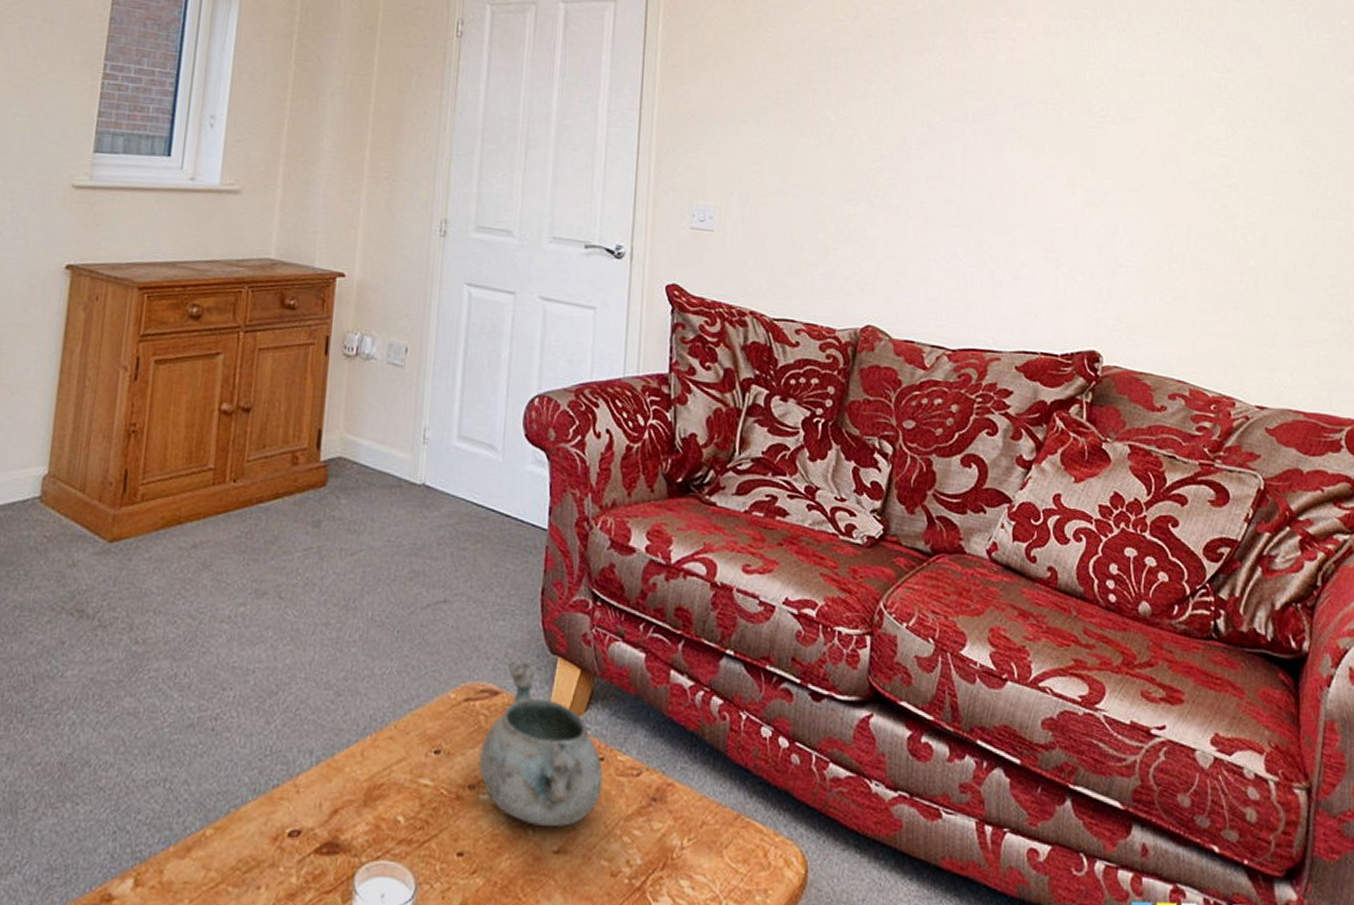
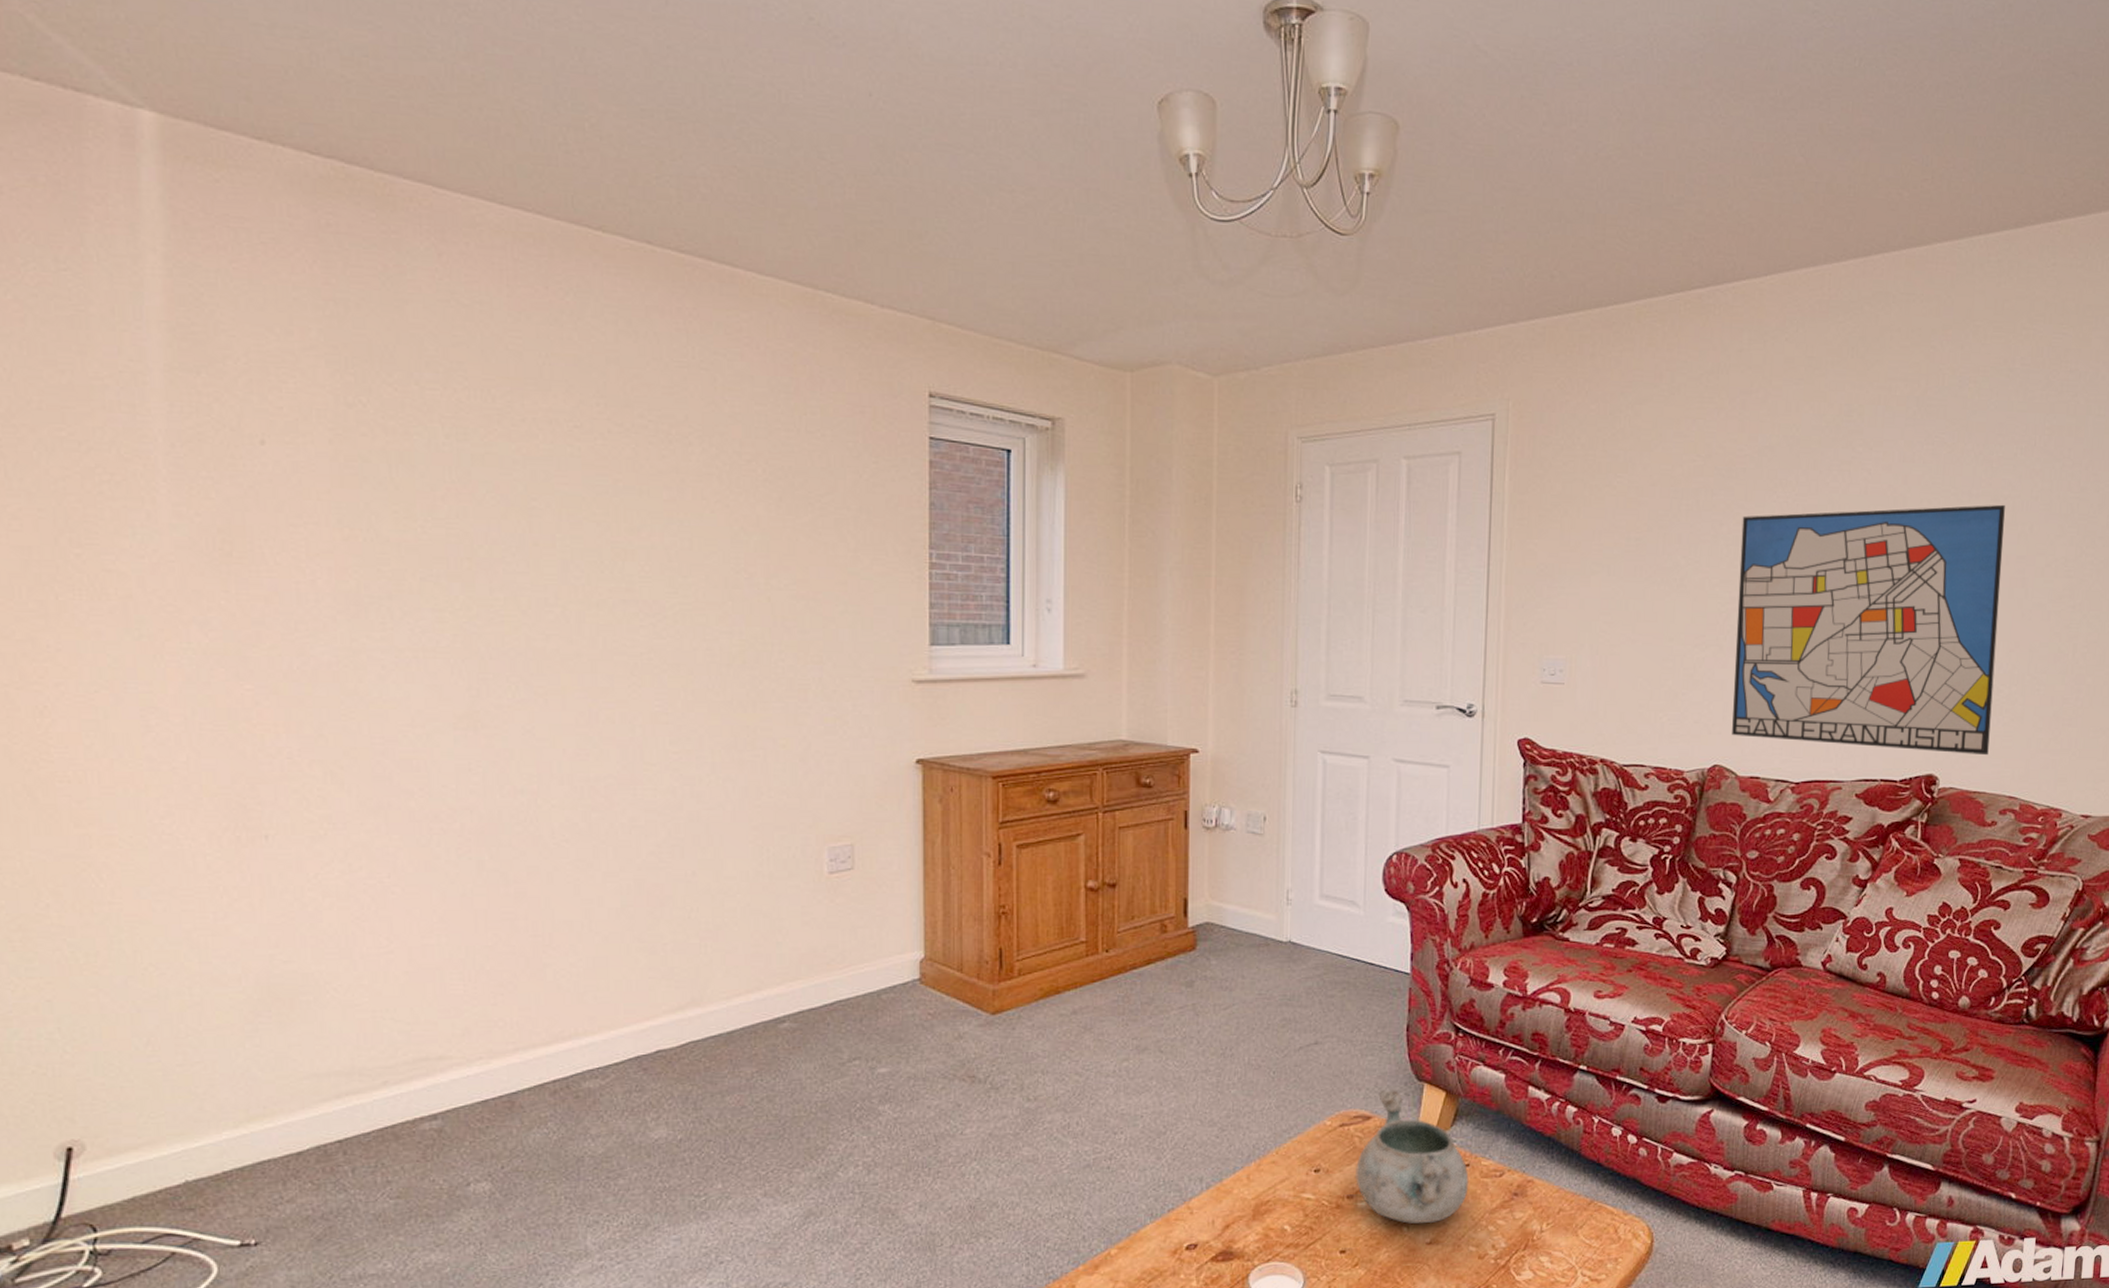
wall art: none [885,76,1153,335] -> present [1732,504,2005,756]

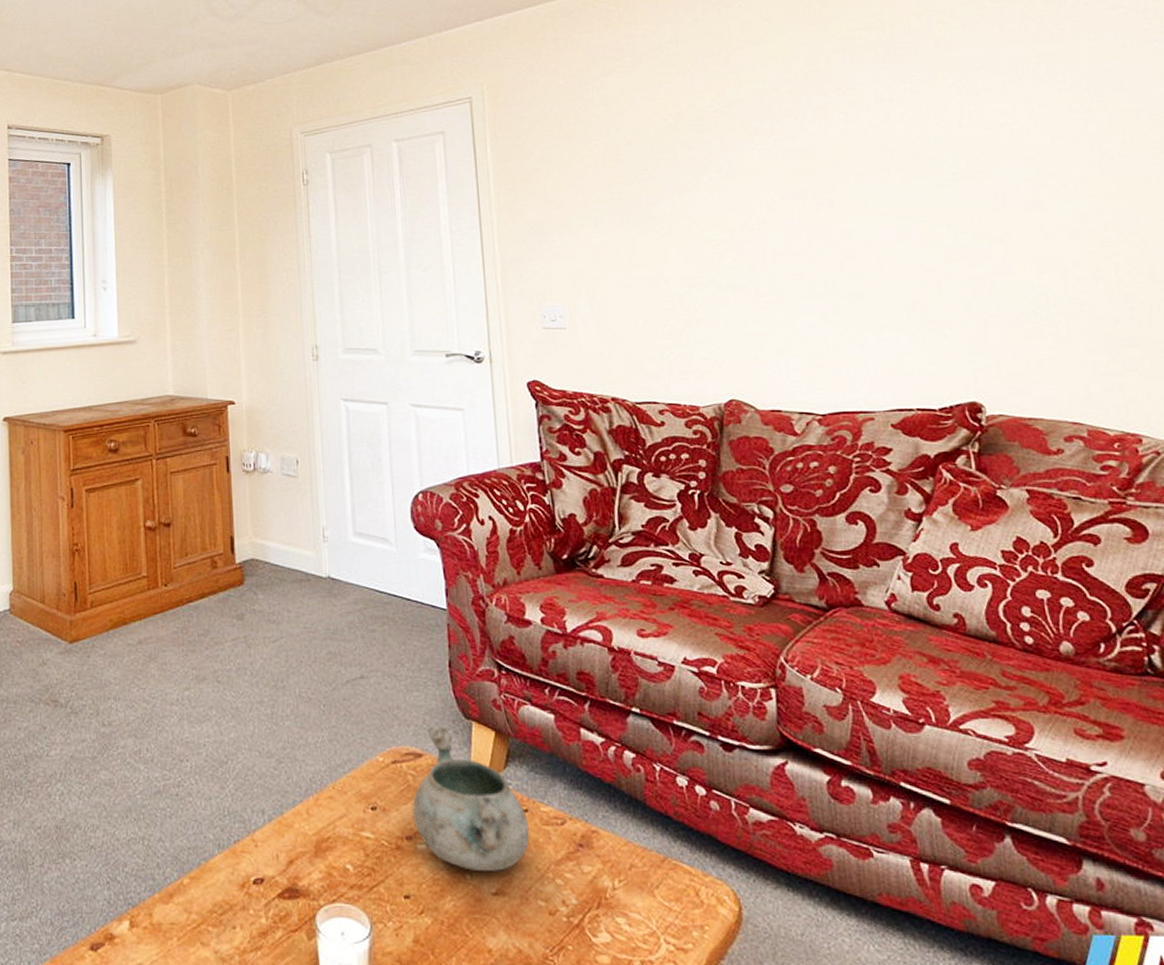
wall art: present [1732,504,2005,756] -> none [722,132,1038,381]

